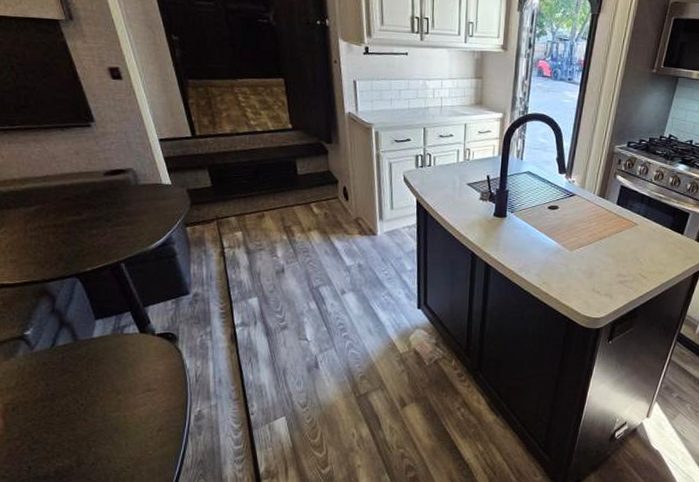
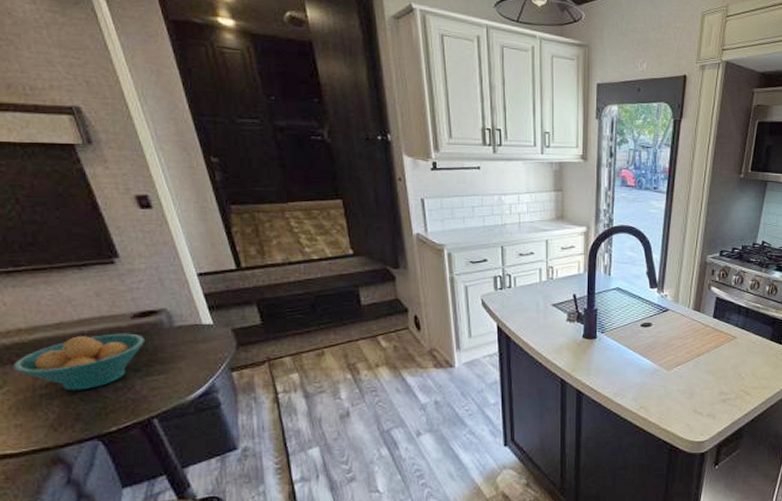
fruit bowl: none [9,187,116,235] -> present [12,333,146,391]

